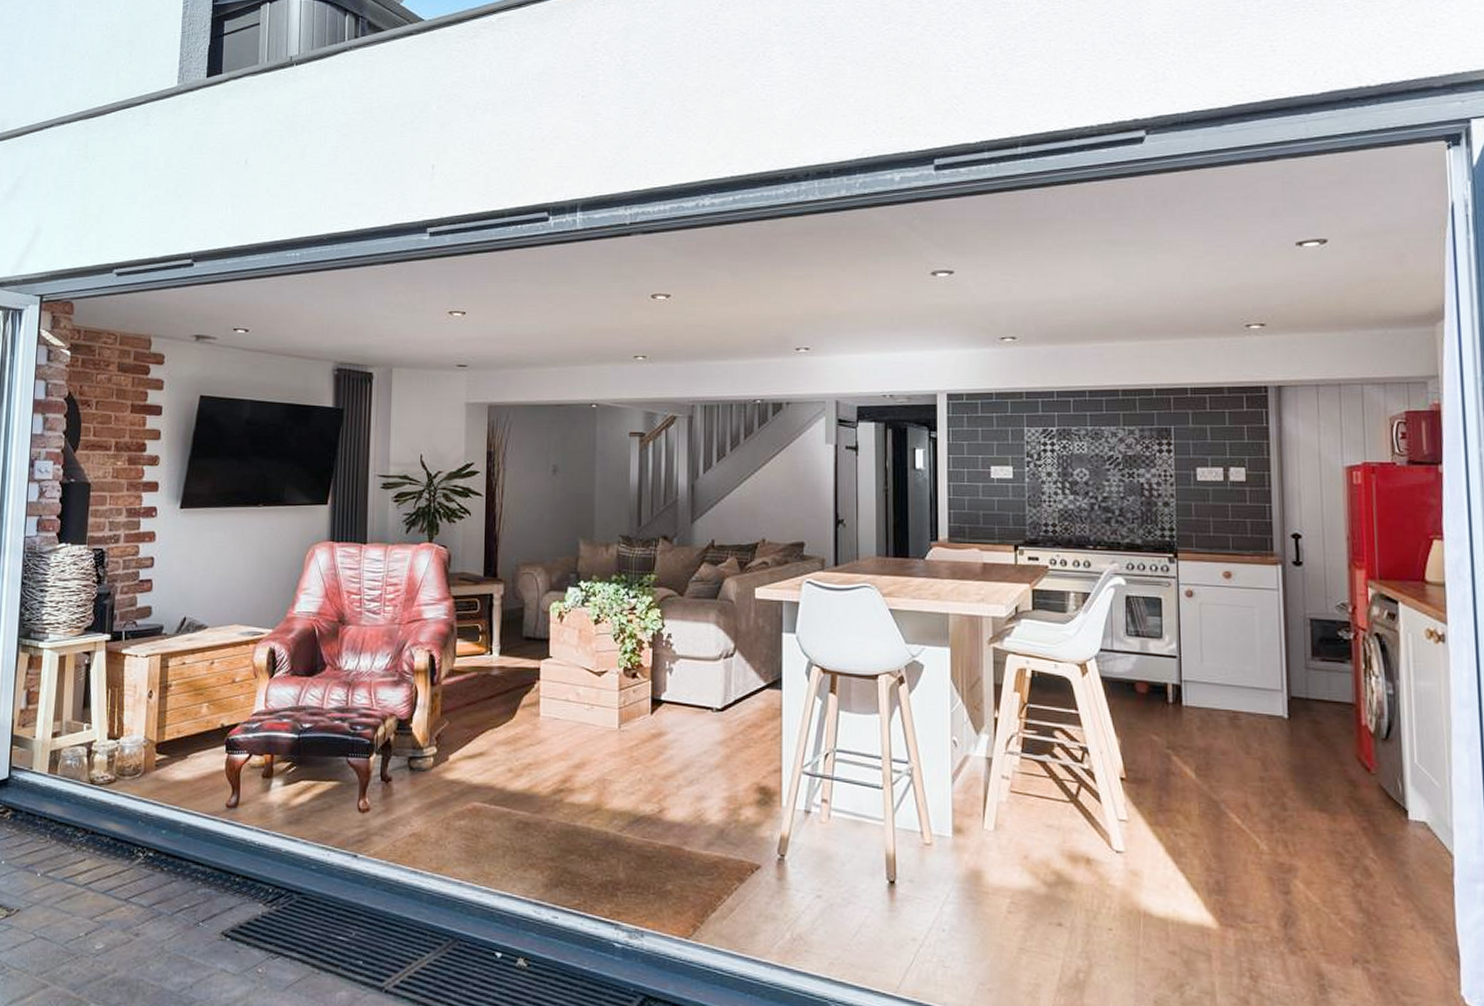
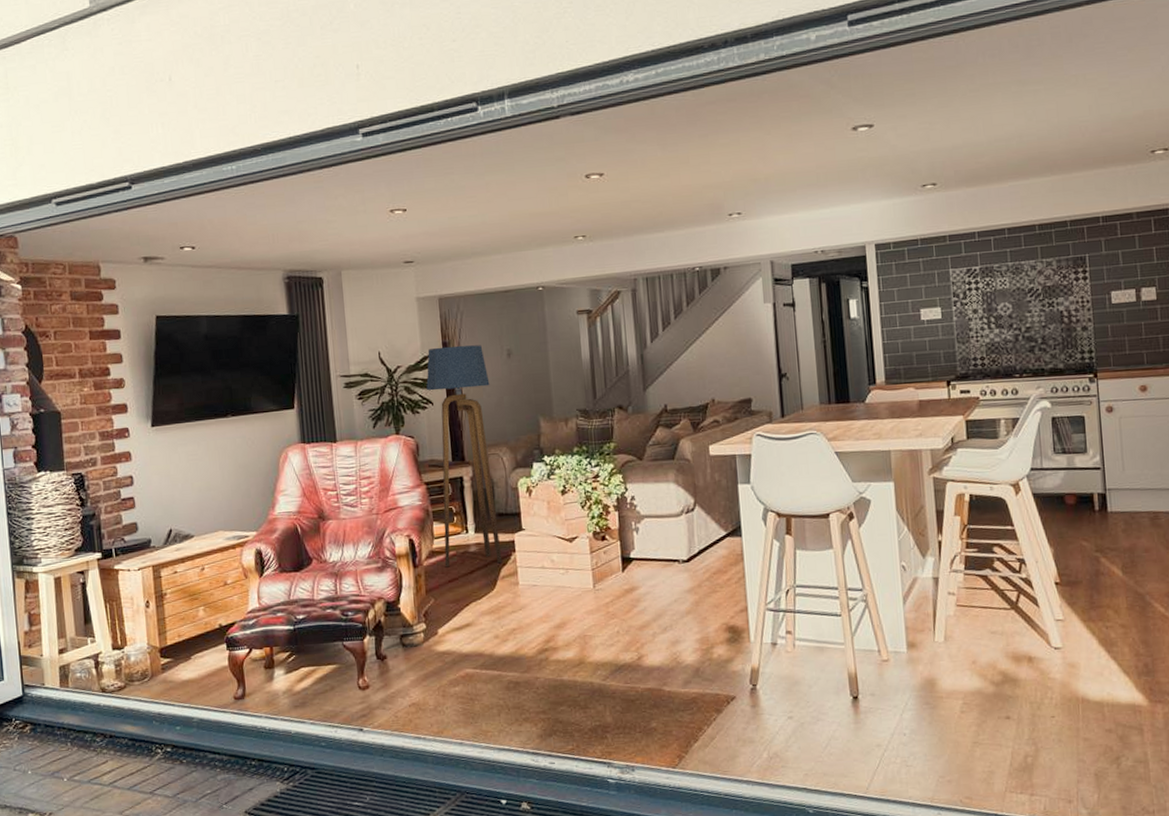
floor lamp: none [465,456,532,691] -> present [426,345,502,568]

